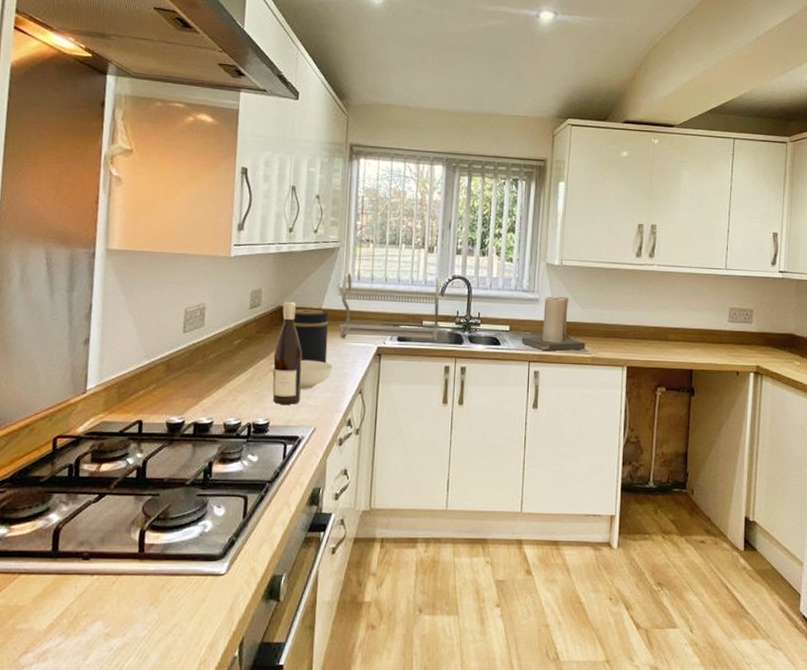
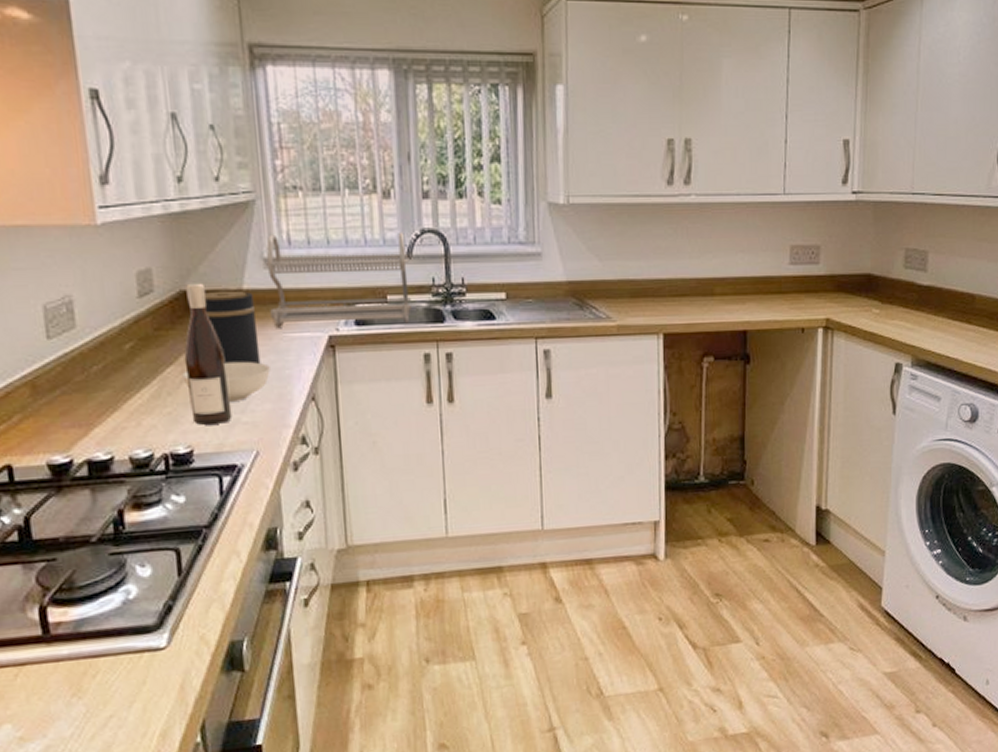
paper towel roll: present [521,296,586,351] -> none [523,247,608,323]

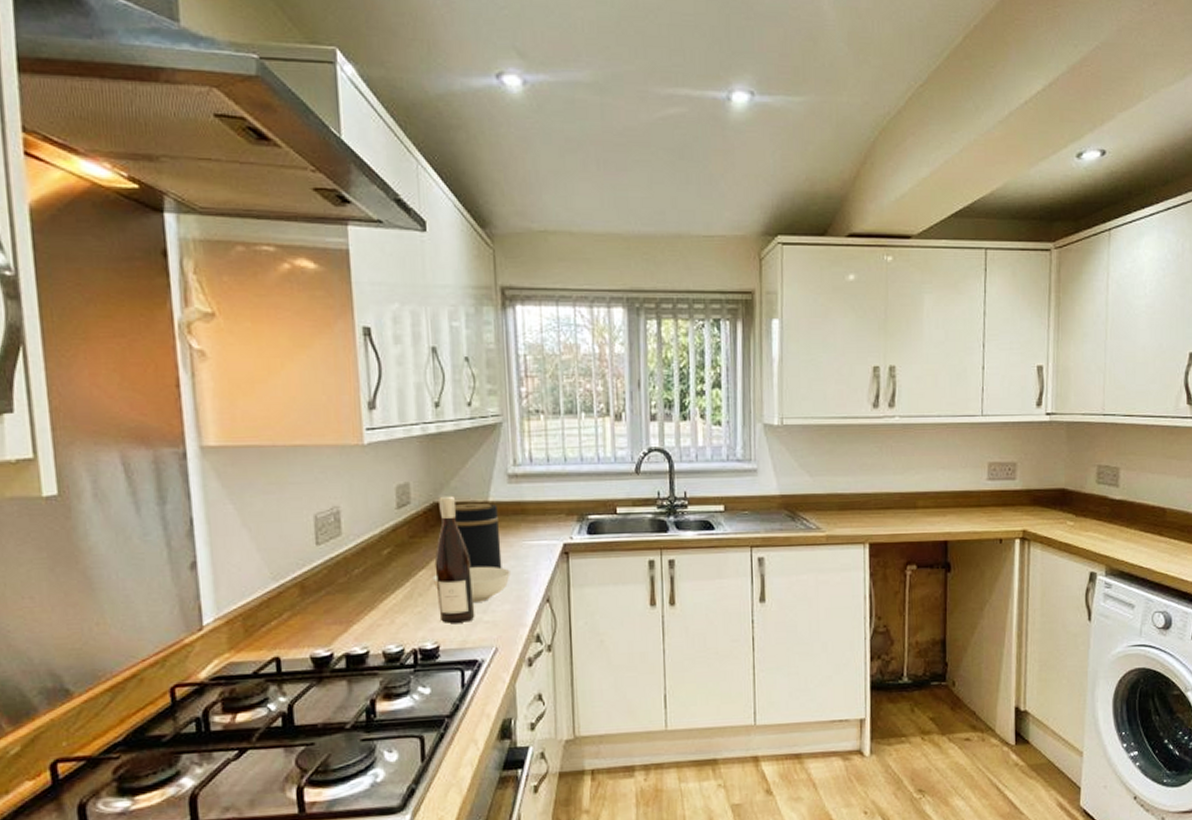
dish rack: present [266,231,412,329] -> none [510,450,638,537]

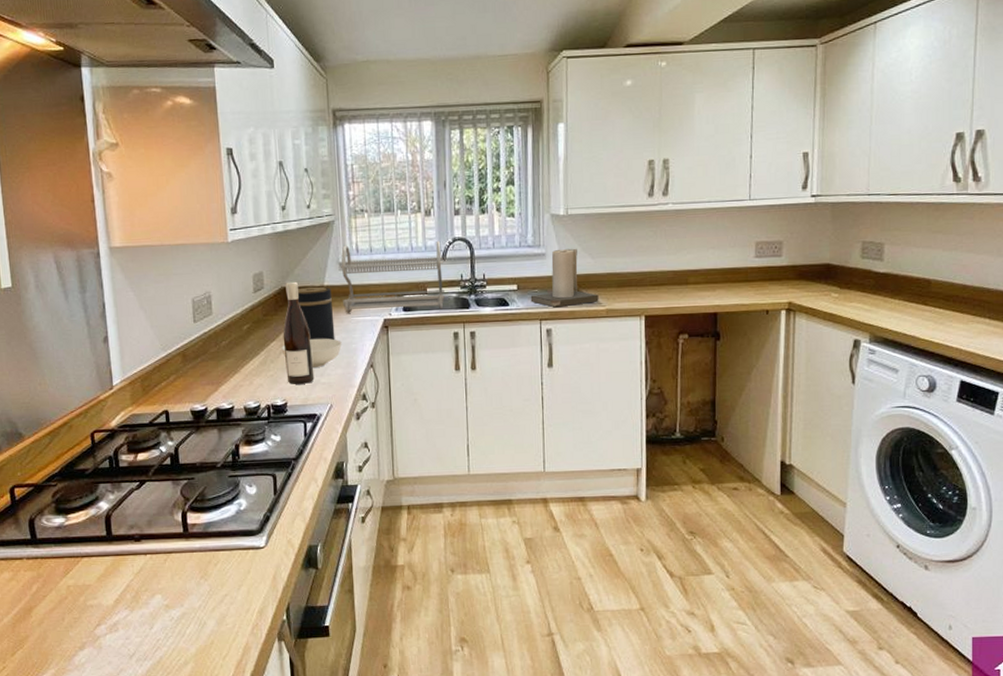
dish rack: none [510,450,638,537] -> present [341,240,445,314]
paper towel roll: none [739,464,818,533] -> present [530,248,599,308]

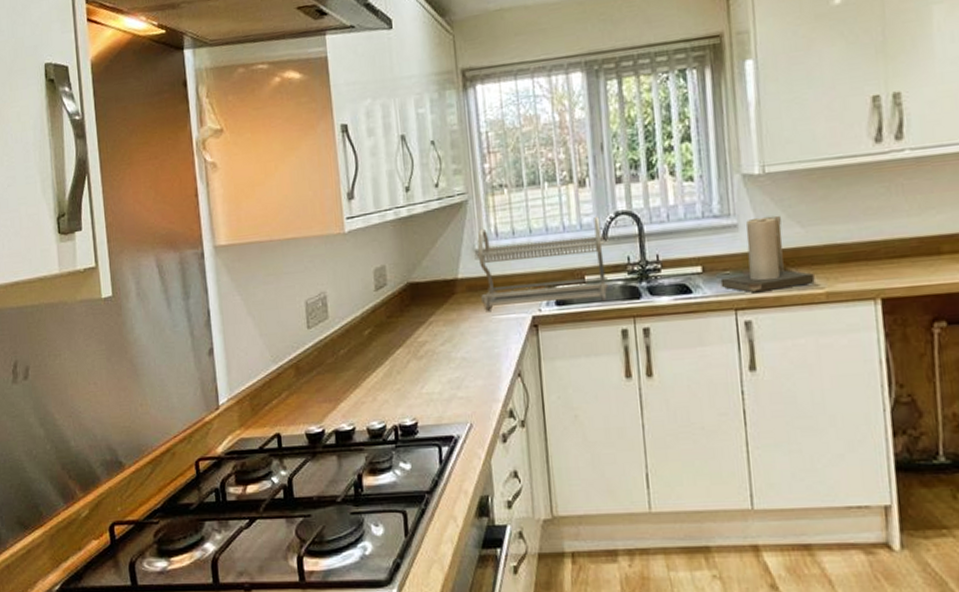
bowl: present [281,338,342,368] -> none [409,342,482,379]
bottle: present [283,281,315,384] -> none [410,275,450,400]
cylinder: present [297,286,335,341] -> none [426,279,473,345]

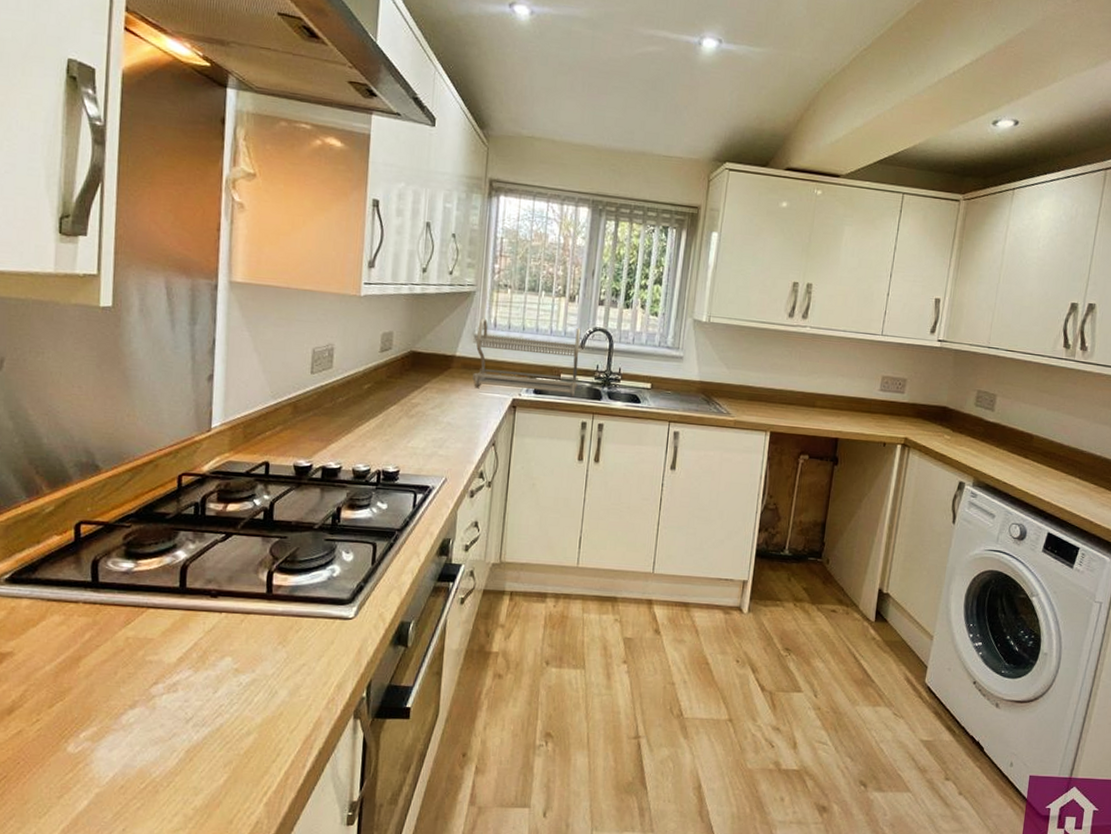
paper towel roll: present [720,215,815,293] -> none [662,354,729,412]

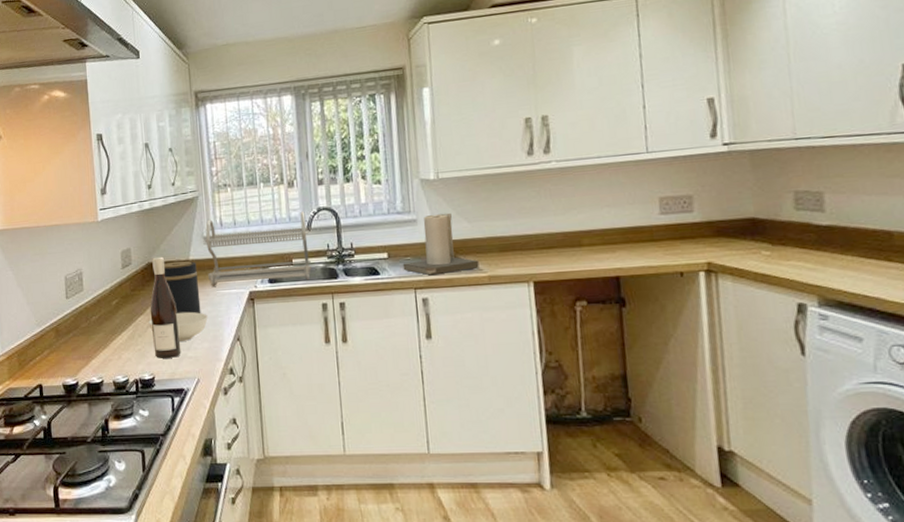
bowl: none [401,408,466,439] -> present [148,311,208,341]
bottle: none [402,346,435,454] -> present [150,256,181,358]
cylinder: none [425,354,463,414] -> present [163,260,201,314]
paper towel roll: none [662,354,729,412] -> present [402,212,479,276]

